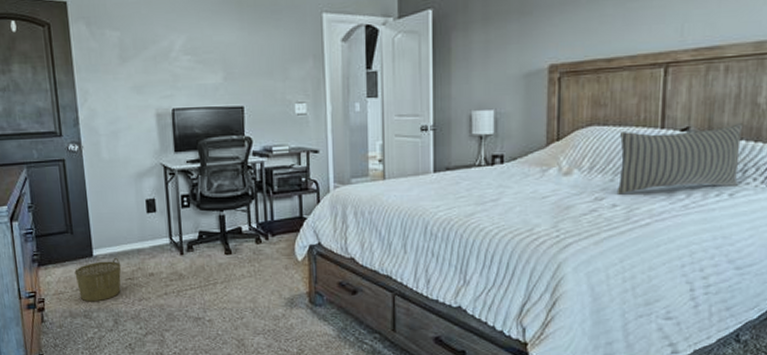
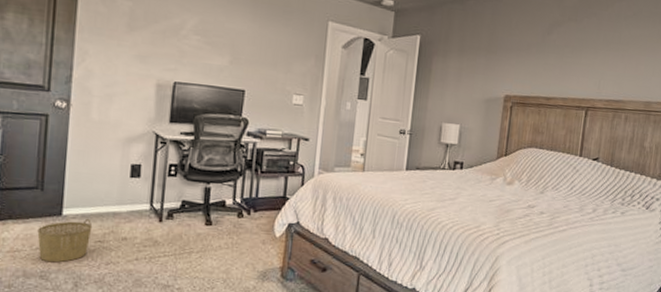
pillow: present [616,123,744,195] -> none [544,155,634,207]

